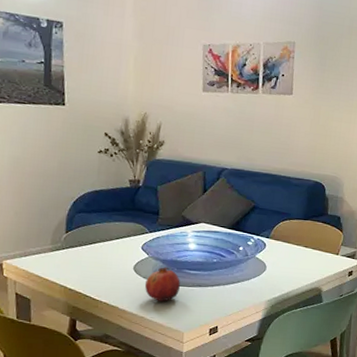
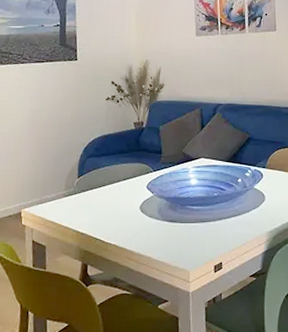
fruit: present [144,267,180,302] -> none [150,204,184,240]

